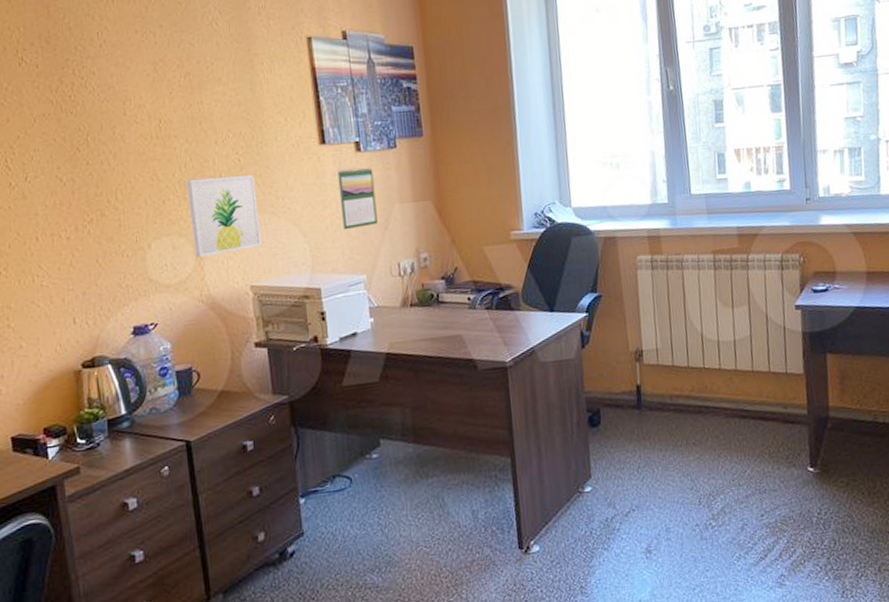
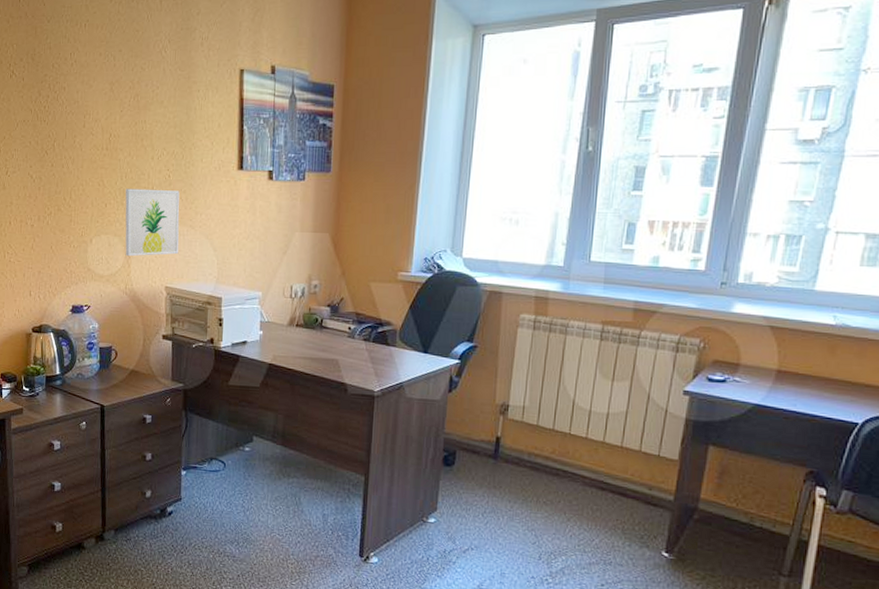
calendar: present [337,167,378,230] -> none [248,194,281,250]

